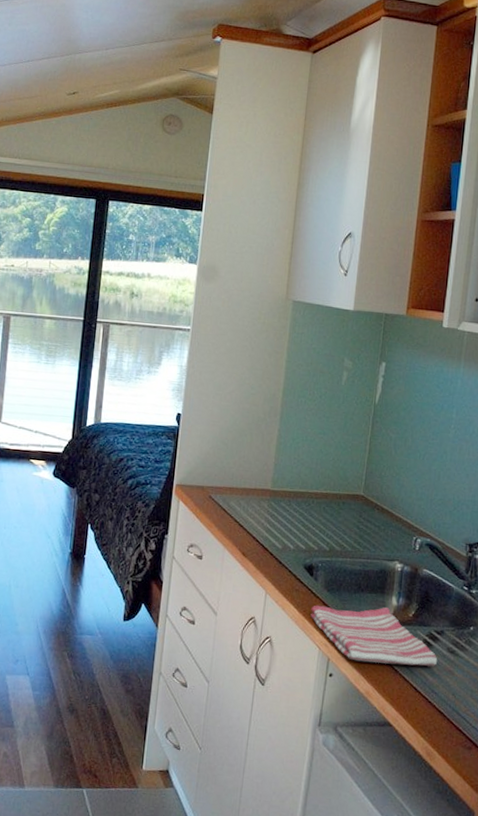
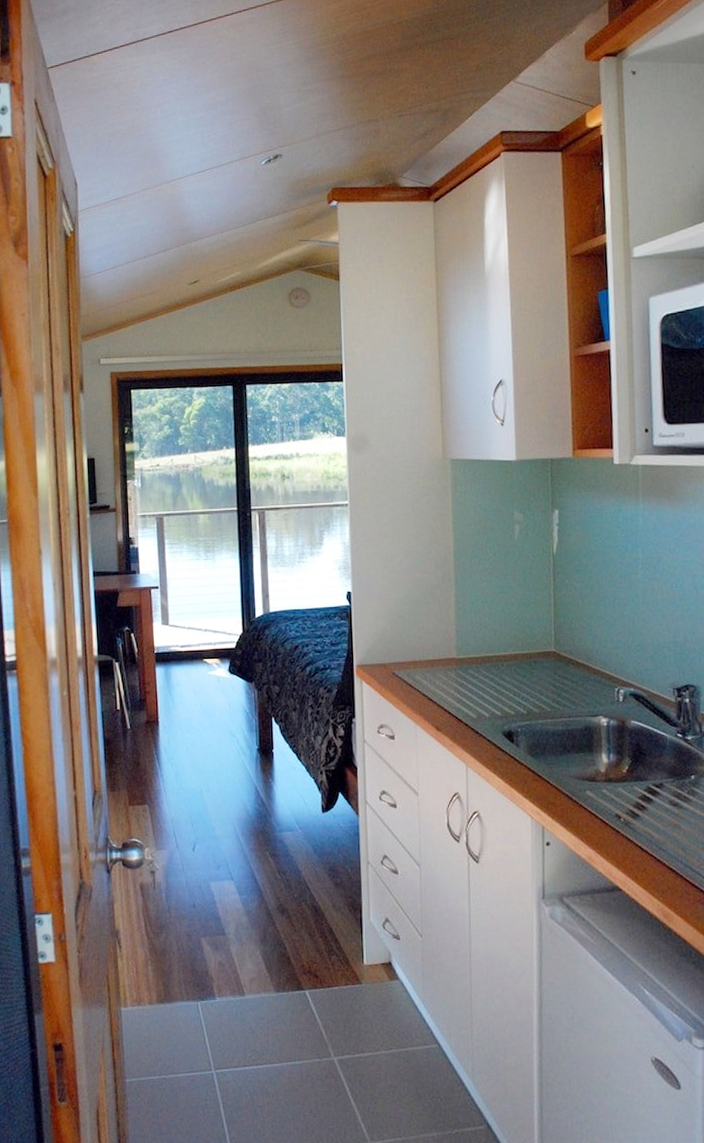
dish towel: present [310,605,438,667] -> none [517,765,661,826]

